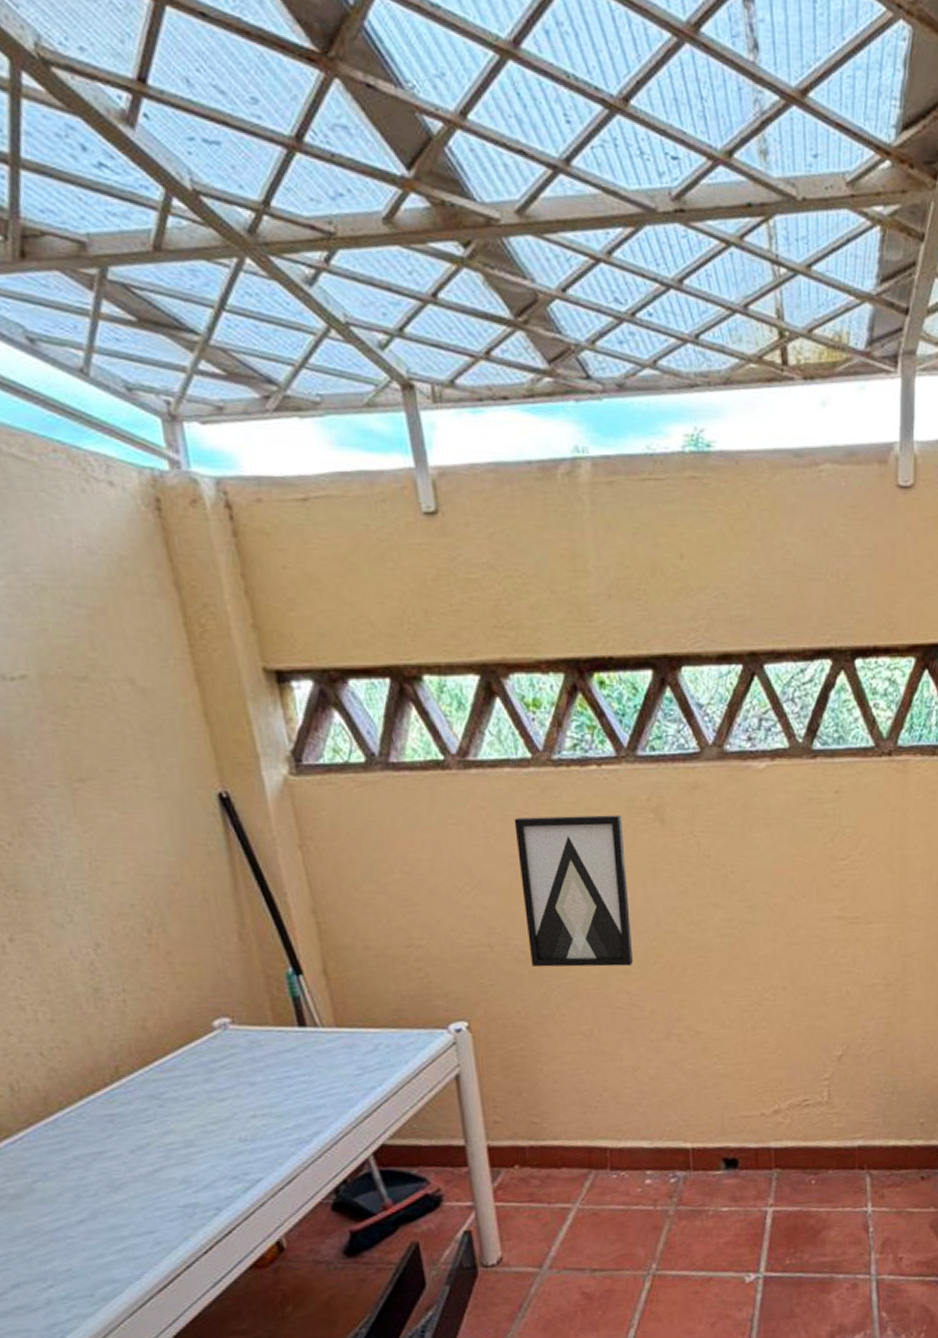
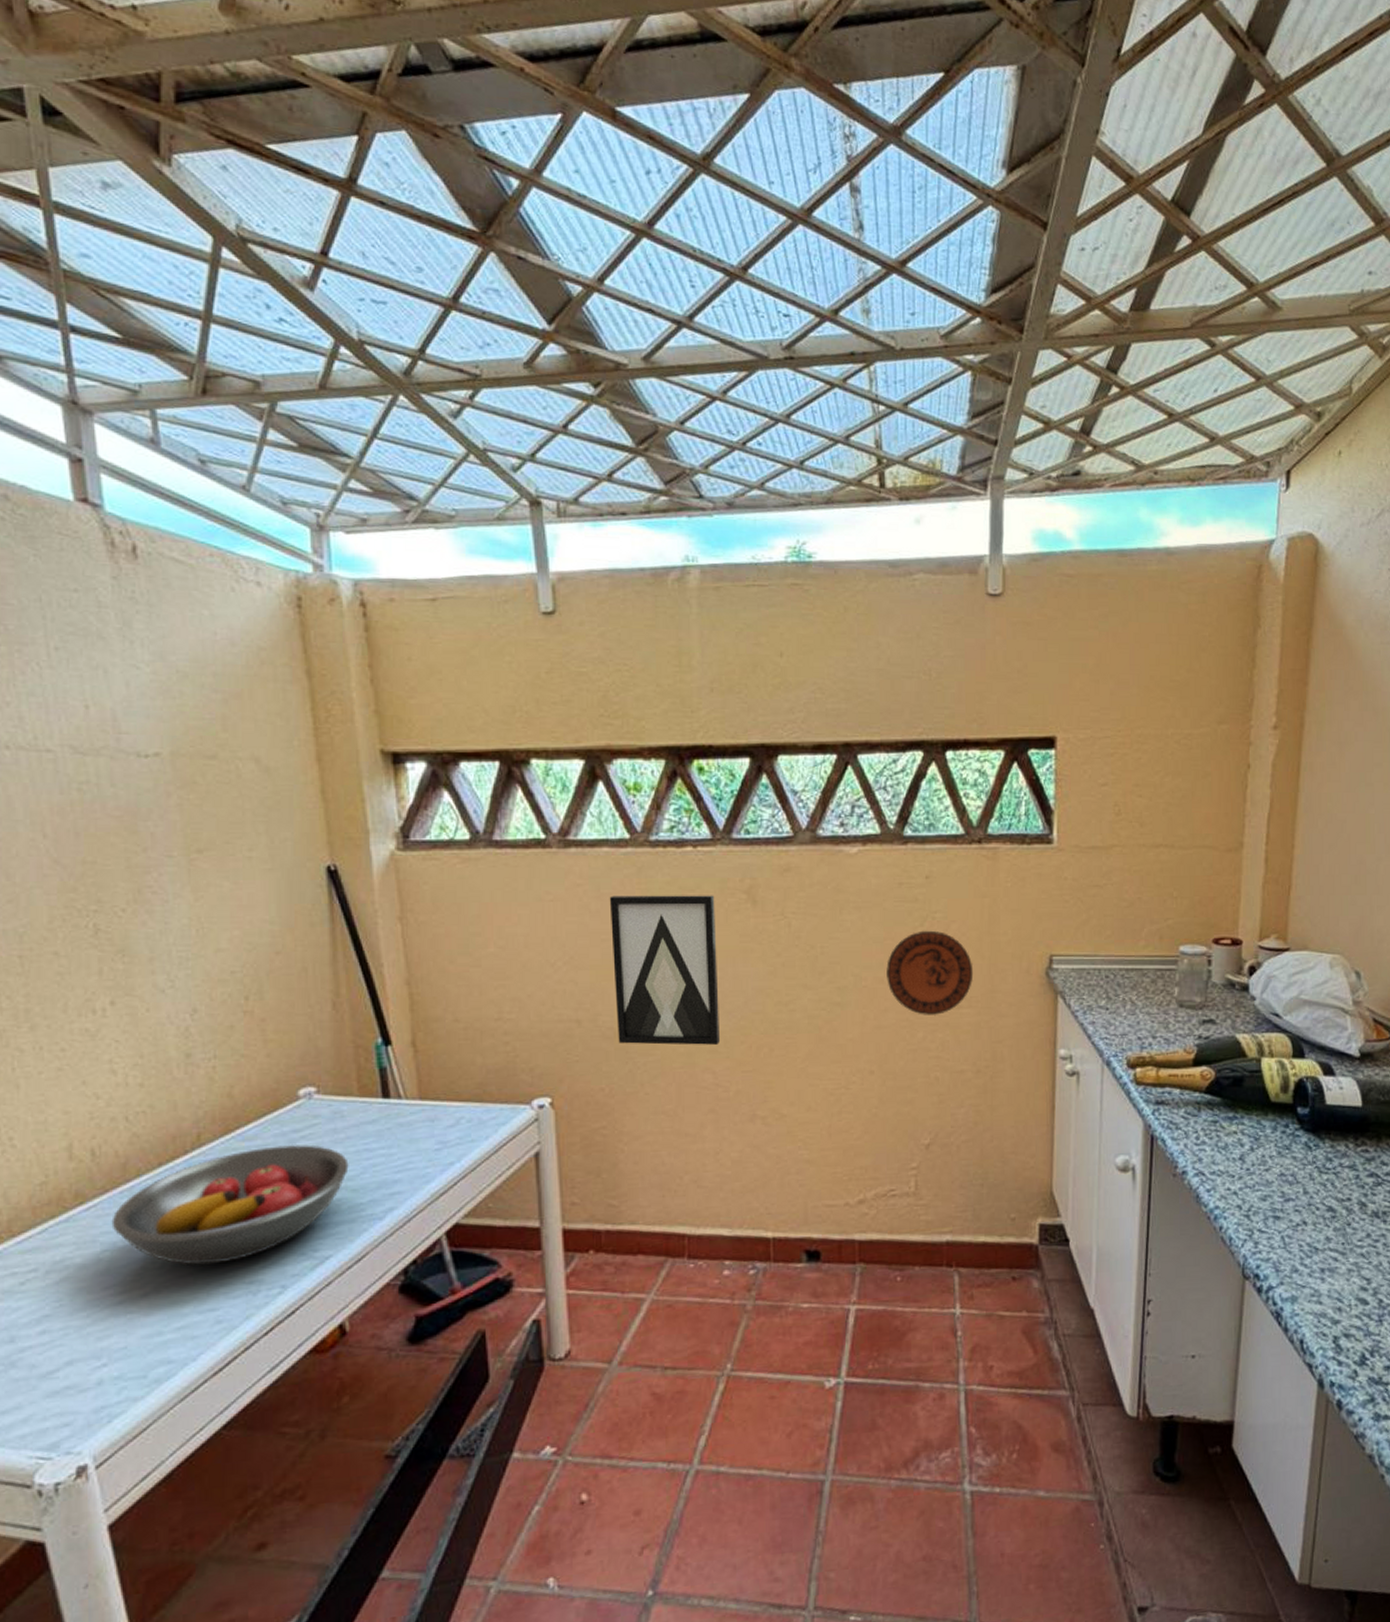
fruit bowl: none [39,1073,272,1192] -> present [111,1144,349,1265]
decorative plate: none [797,846,884,932] -> present [886,930,974,1016]

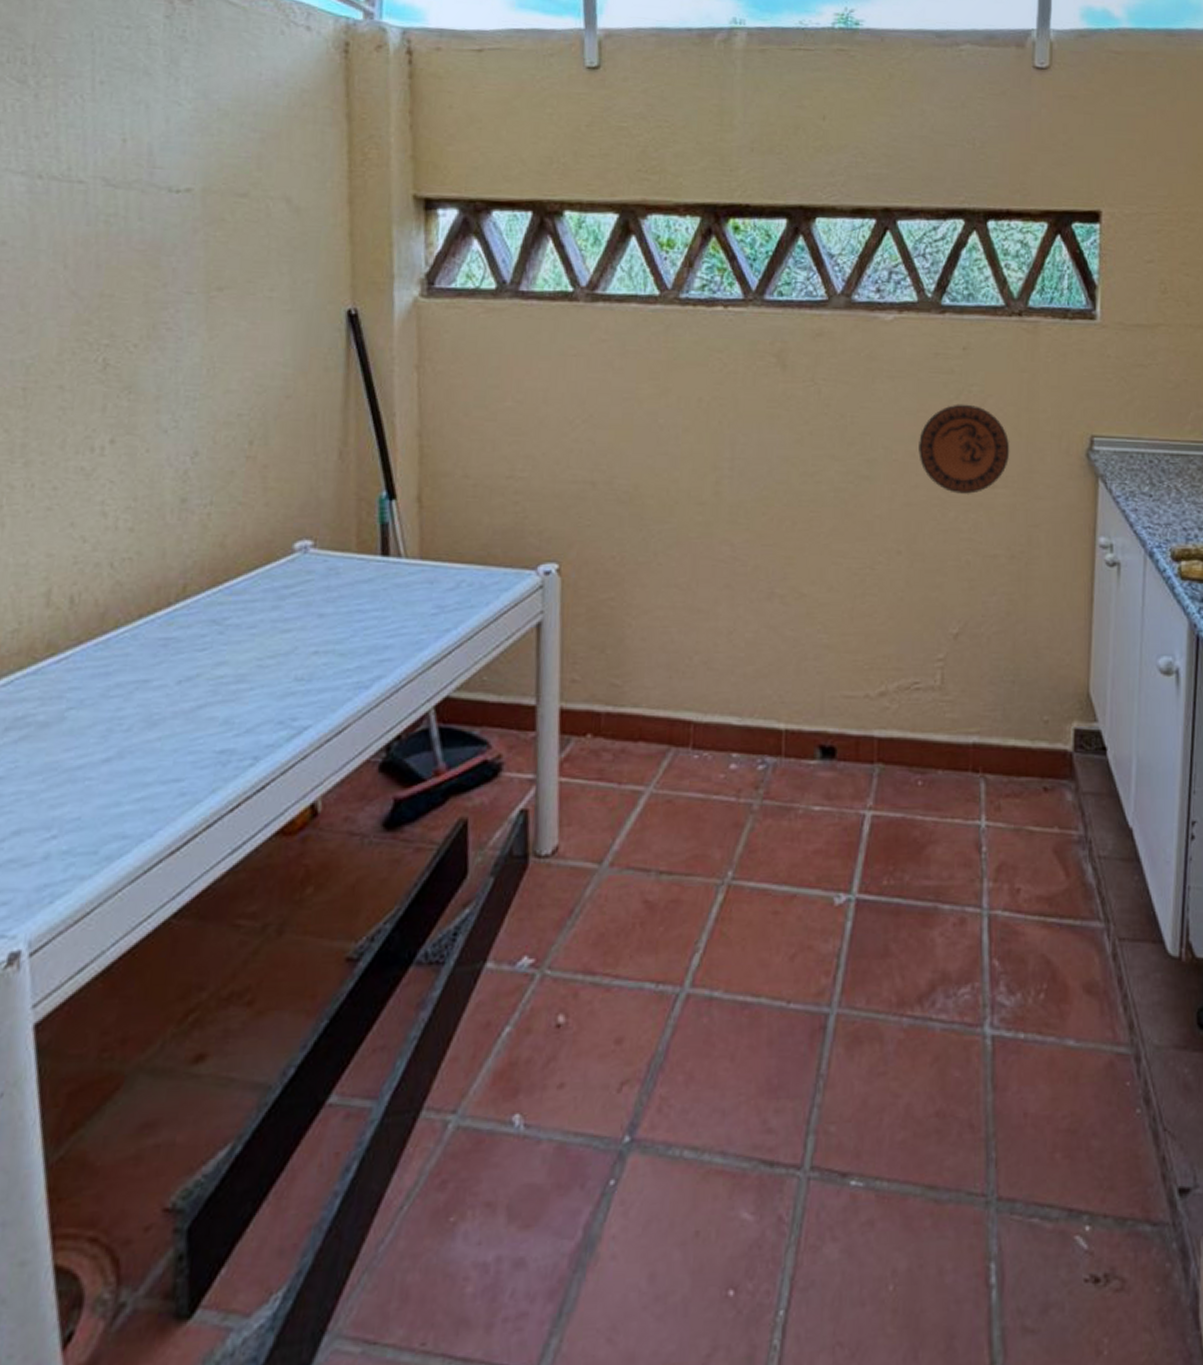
fruit bowl: present [111,1144,349,1265] -> none [81,600,339,729]
wall art: present [609,895,721,1045] -> none [633,353,743,515]

